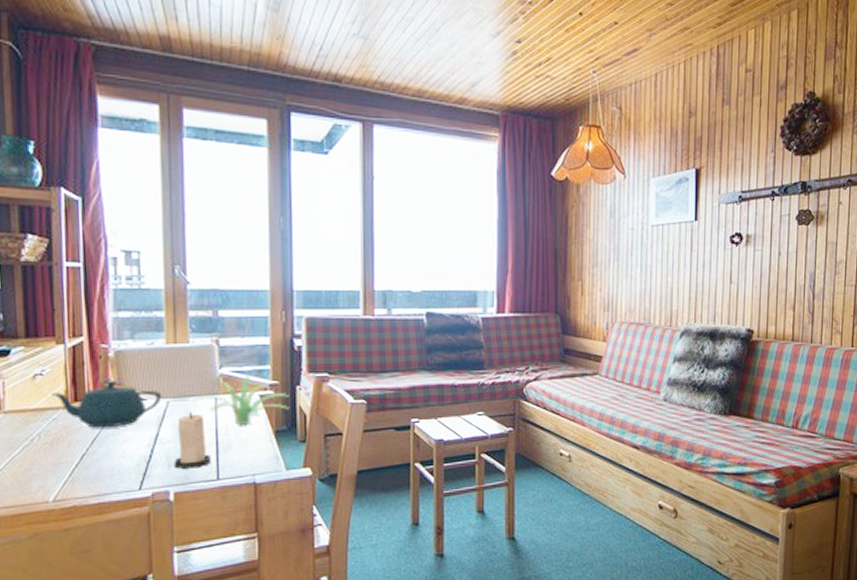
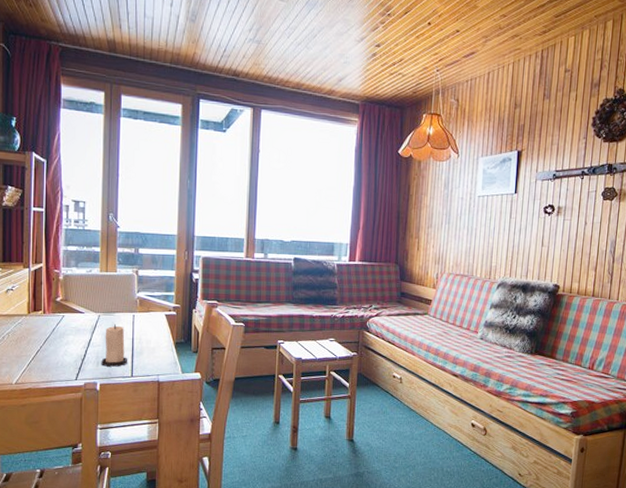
teapot: present [51,381,162,428] -> none [18,297,95,332]
plant: present [193,375,290,426] -> none [117,299,187,337]

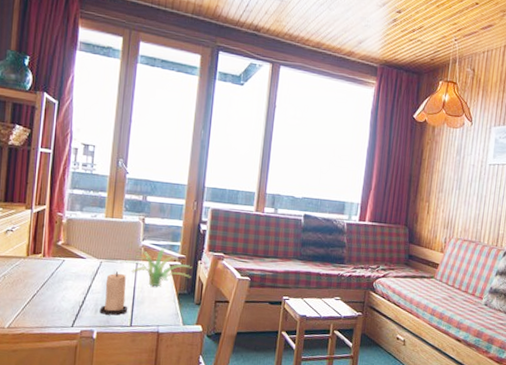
plant: none [117,299,187,337] -> present [120,248,192,287]

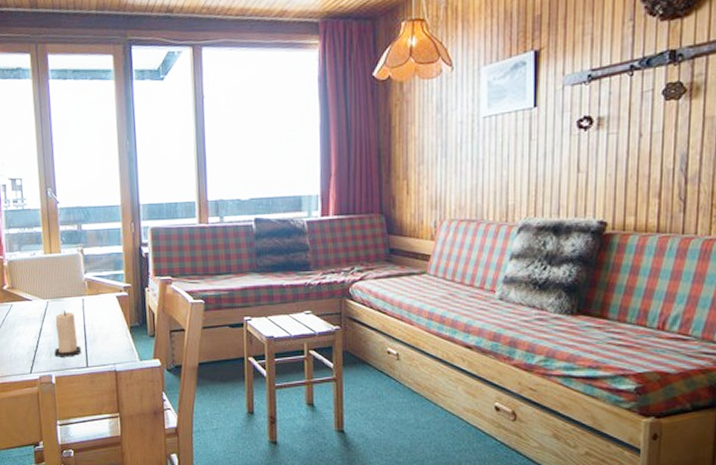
plant: present [120,248,192,287] -> none [65,279,141,322]

